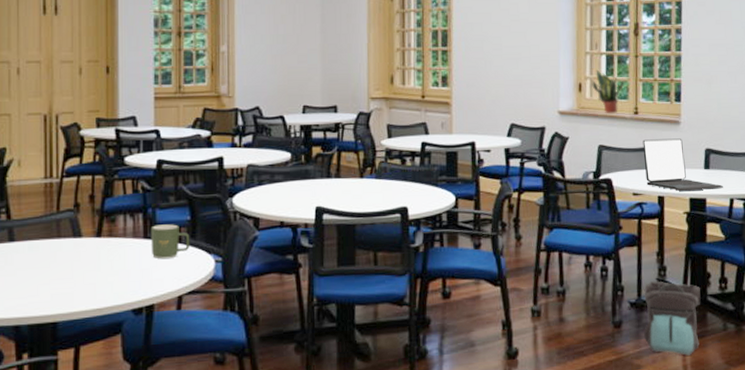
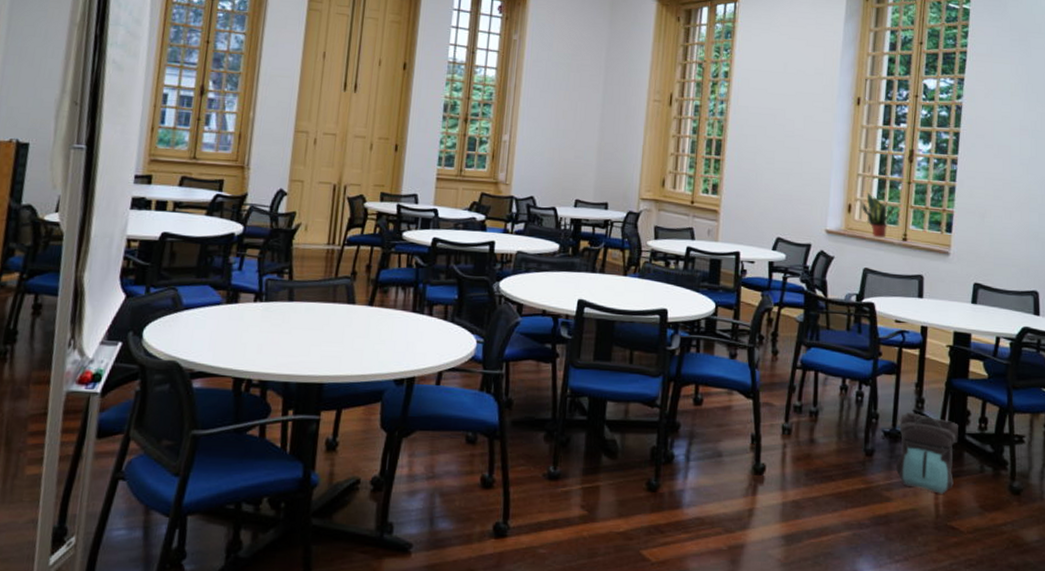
mug: present [150,224,190,260] -> none [417,300,456,335]
laptop: present [642,138,724,191] -> none [909,267,991,326]

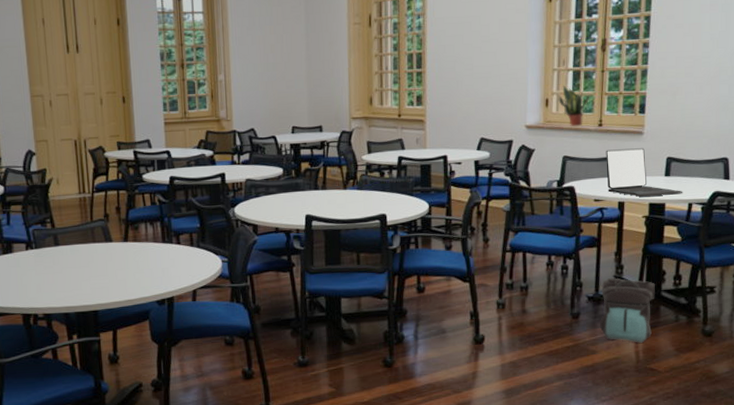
laptop: none [909,267,991,326] -> present [606,148,683,197]

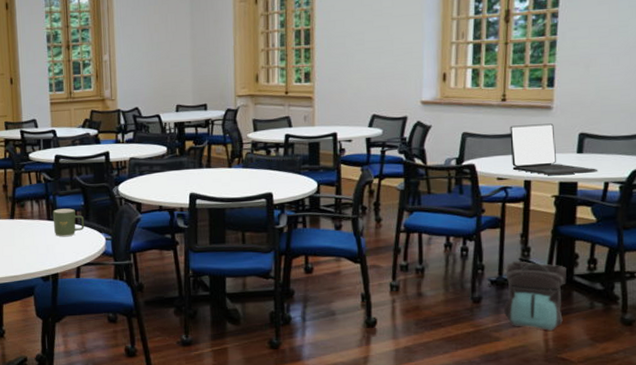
mug: none [167,230,201,260] -> present [52,208,85,237]
potted plant: present [558,85,590,127] -> none [457,59,492,102]

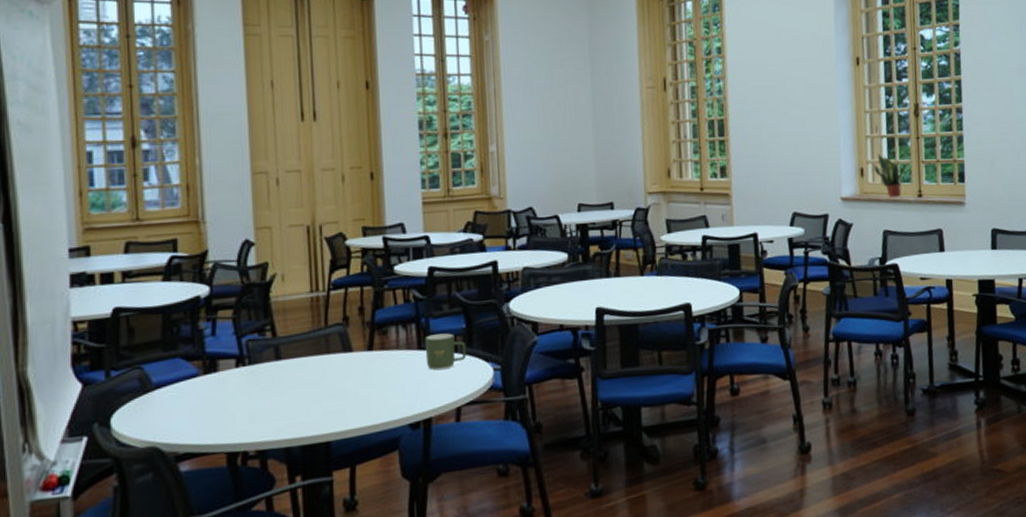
potted plant: none [457,59,492,102] -> present [873,153,907,199]
backpack: present [504,261,567,331] -> none [936,366,995,441]
laptop: present [510,123,598,175] -> none [928,219,1012,273]

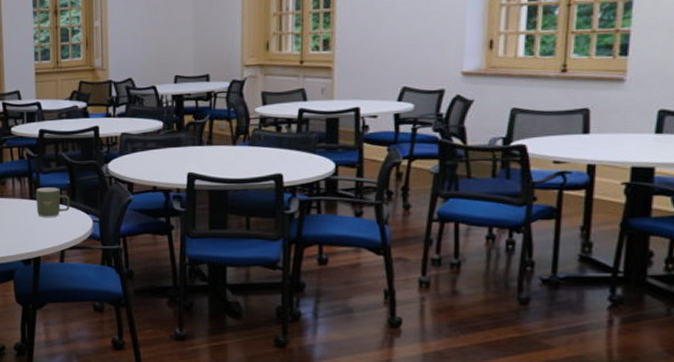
potted plant: present [873,153,907,199] -> none [507,23,550,74]

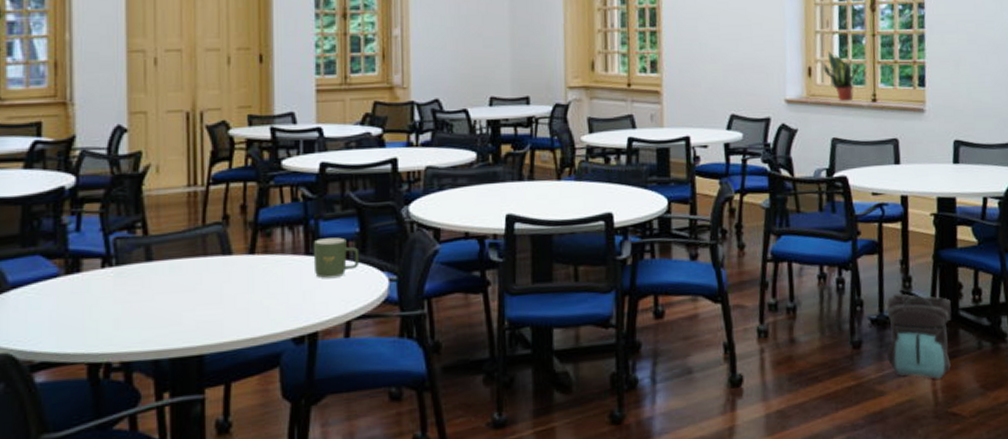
potted plant: none [507,23,550,74] -> present [823,51,861,102]
backpack: none [558,257,637,340] -> present [887,293,952,379]

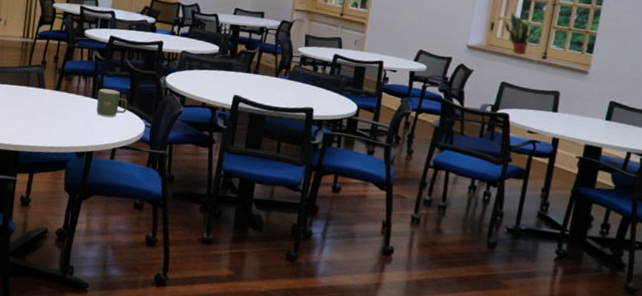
backpack: present [887,293,952,379] -> none [516,213,580,287]

